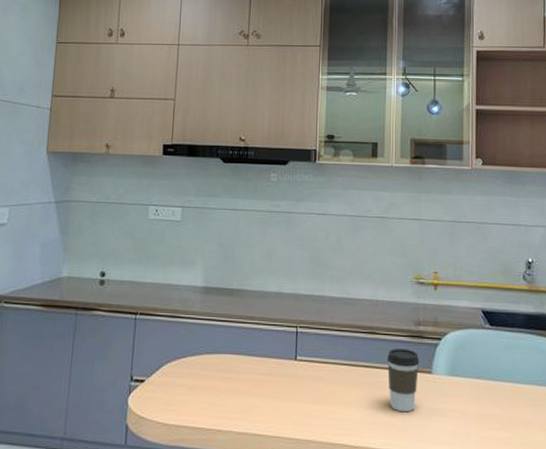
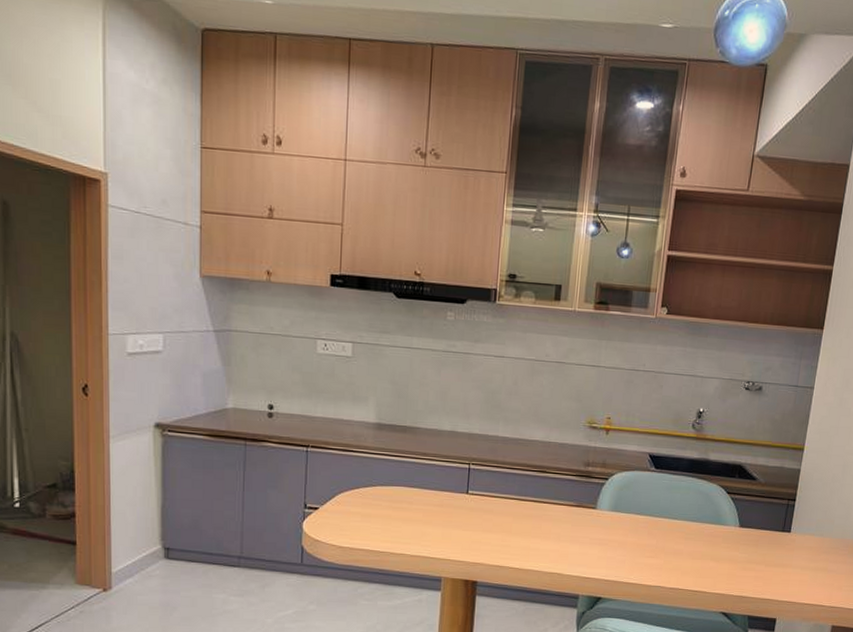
coffee cup: present [387,349,420,413] -> none [554,486,586,542]

